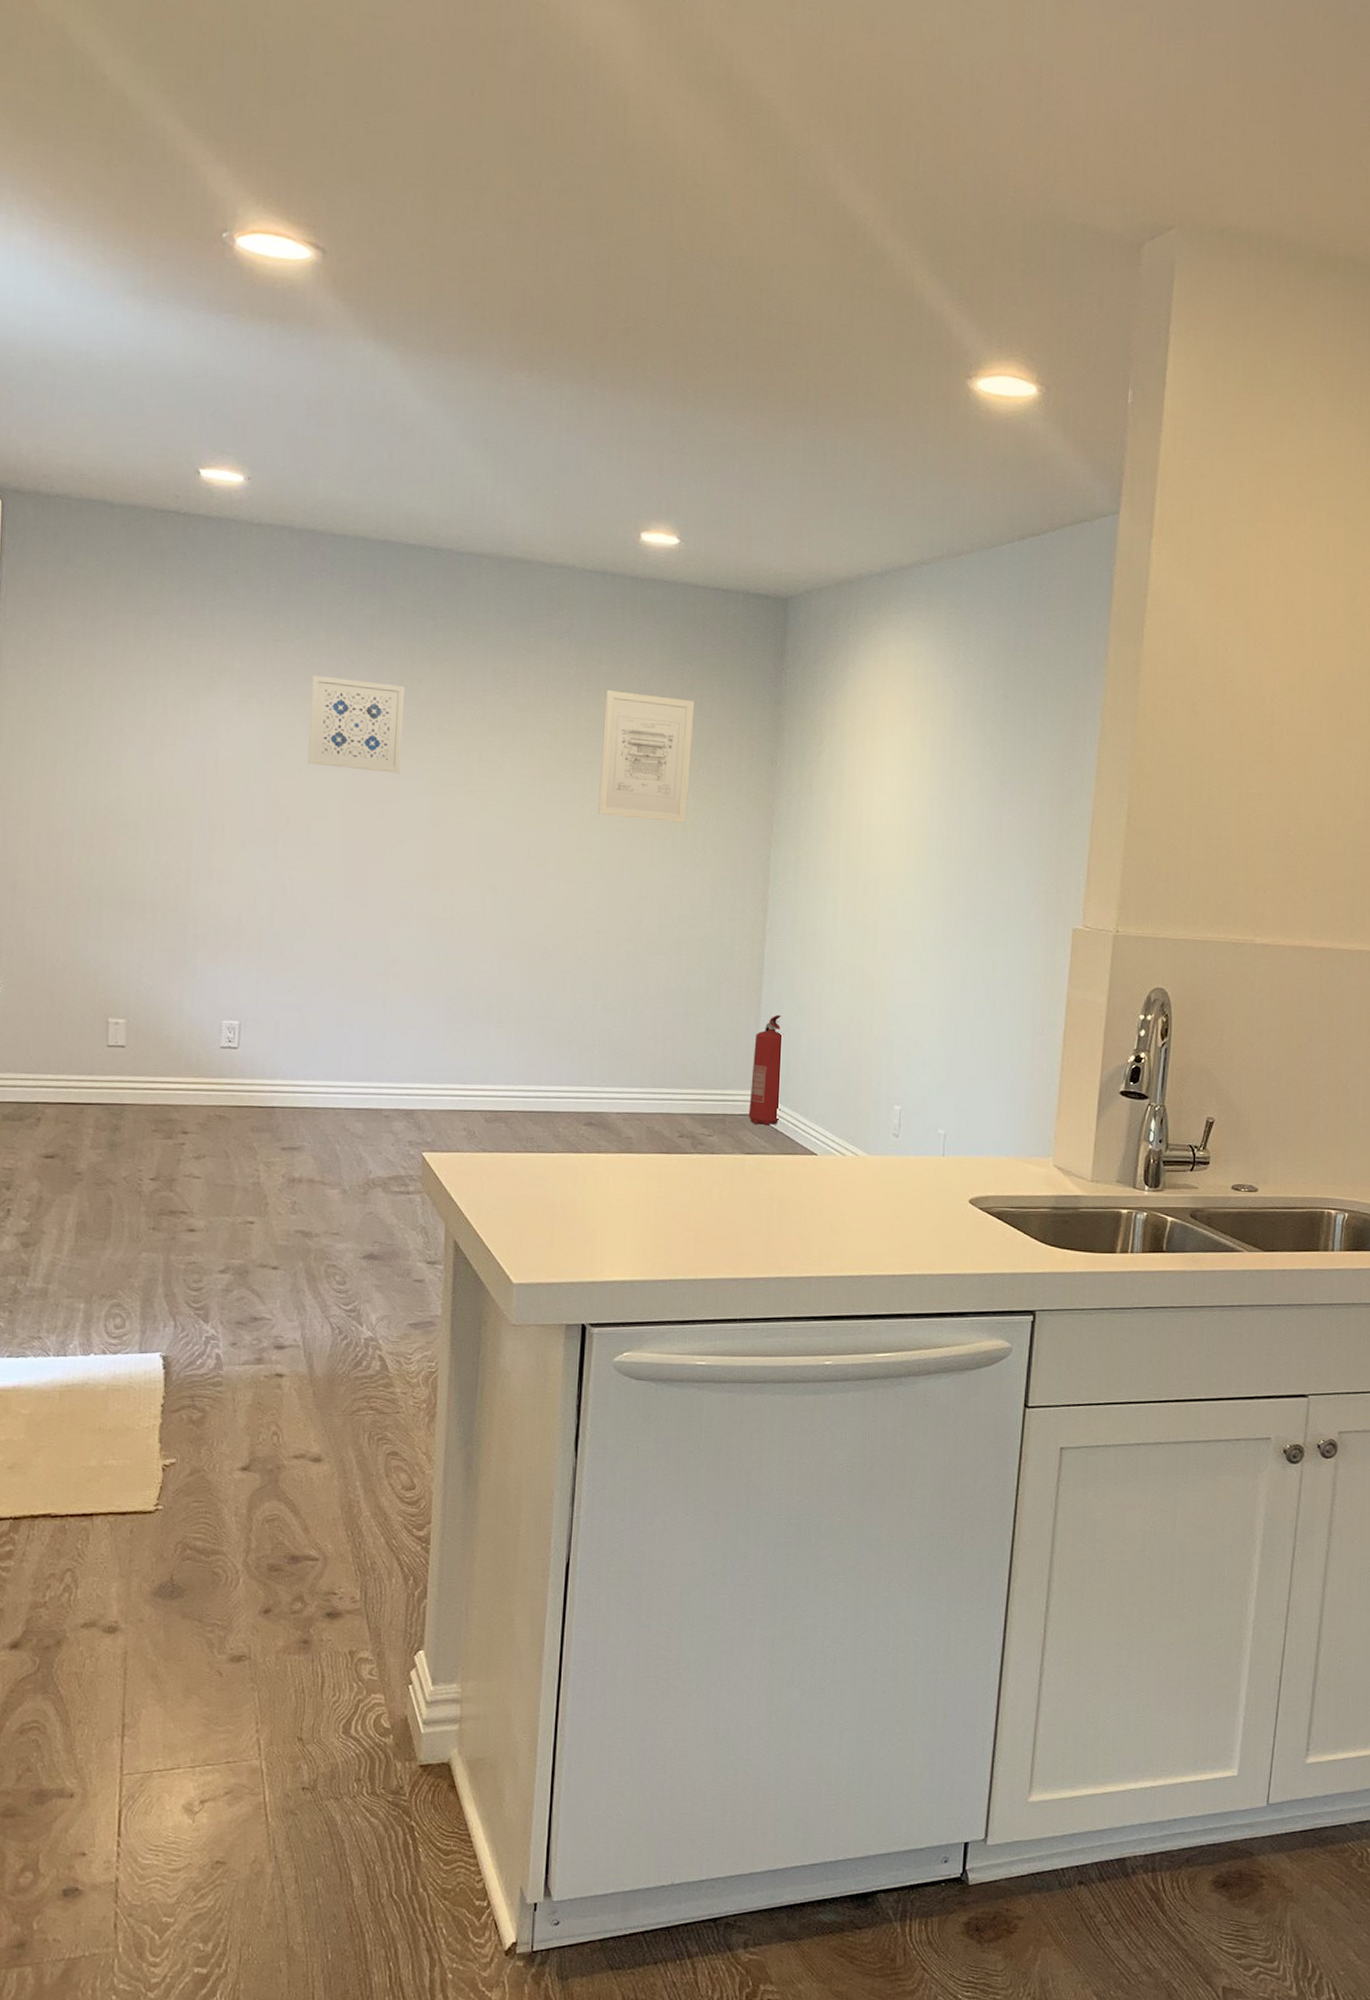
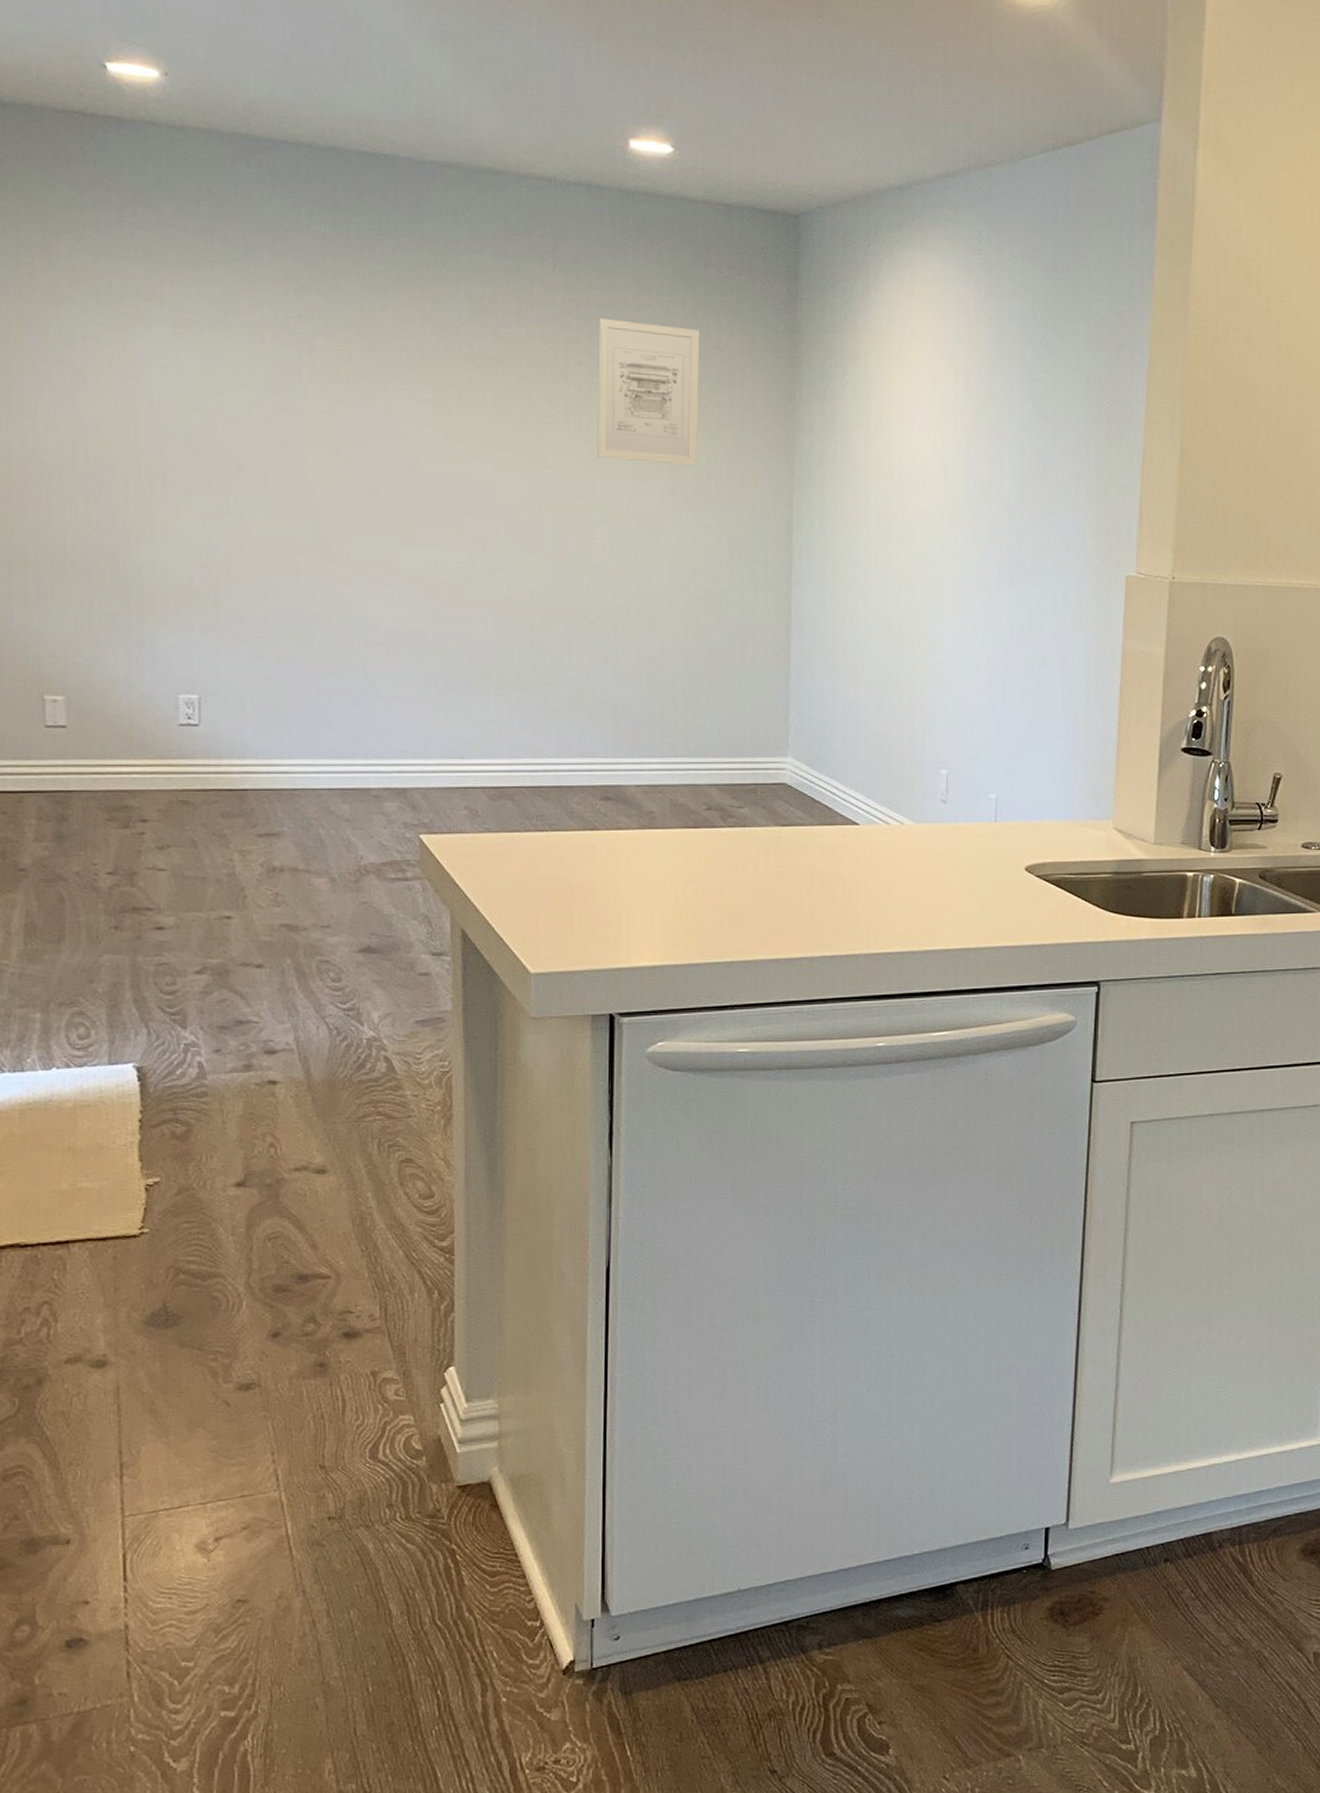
wall art: present [308,675,406,773] -> none [257,302,368,414]
fire extinguisher: present [748,1014,784,1126] -> none [782,674,817,795]

